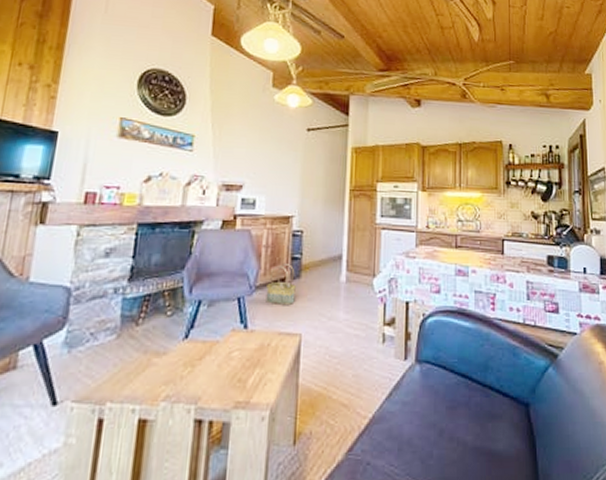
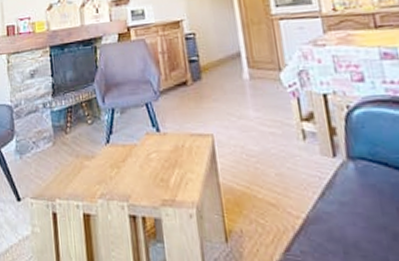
basket: present [266,264,296,306] -> none [170,67,201,108]

